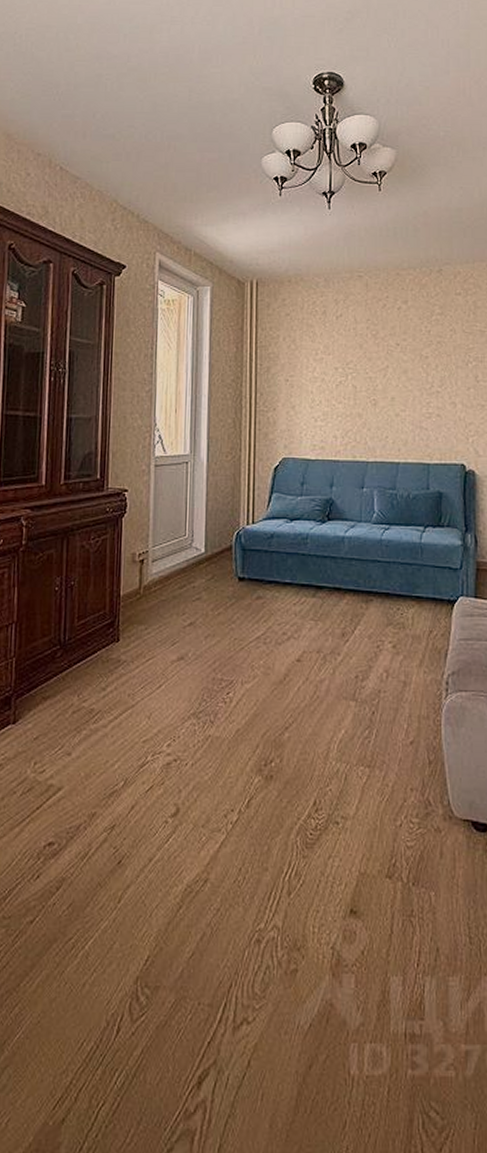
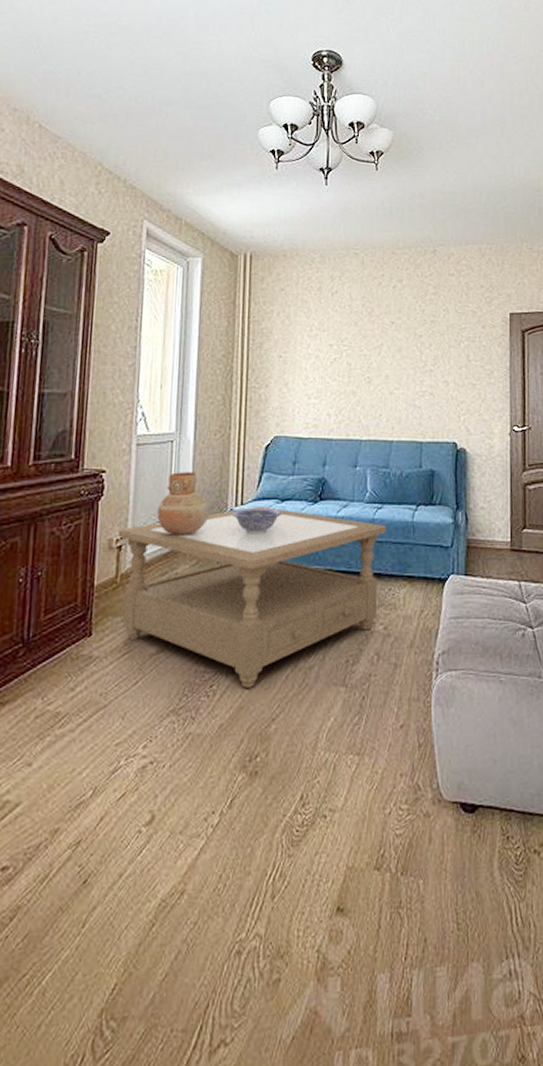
coffee table: none [140,525,393,697] -> present [117,506,386,688]
vase: none [175,492,224,551] -> present [157,472,210,535]
decorative bowl: none [243,527,292,552] -> present [231,509,283,535]

